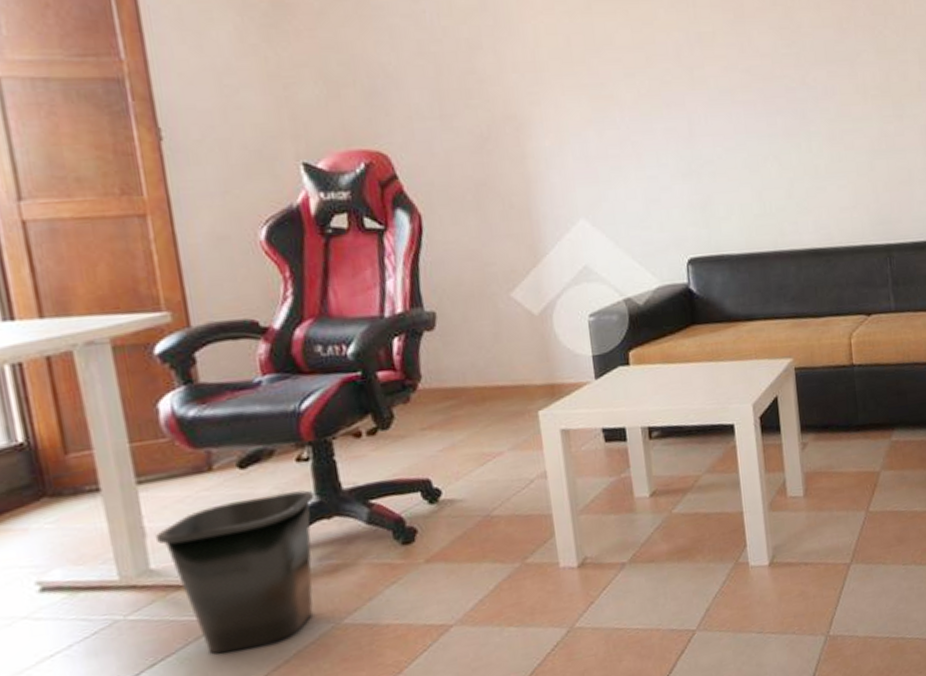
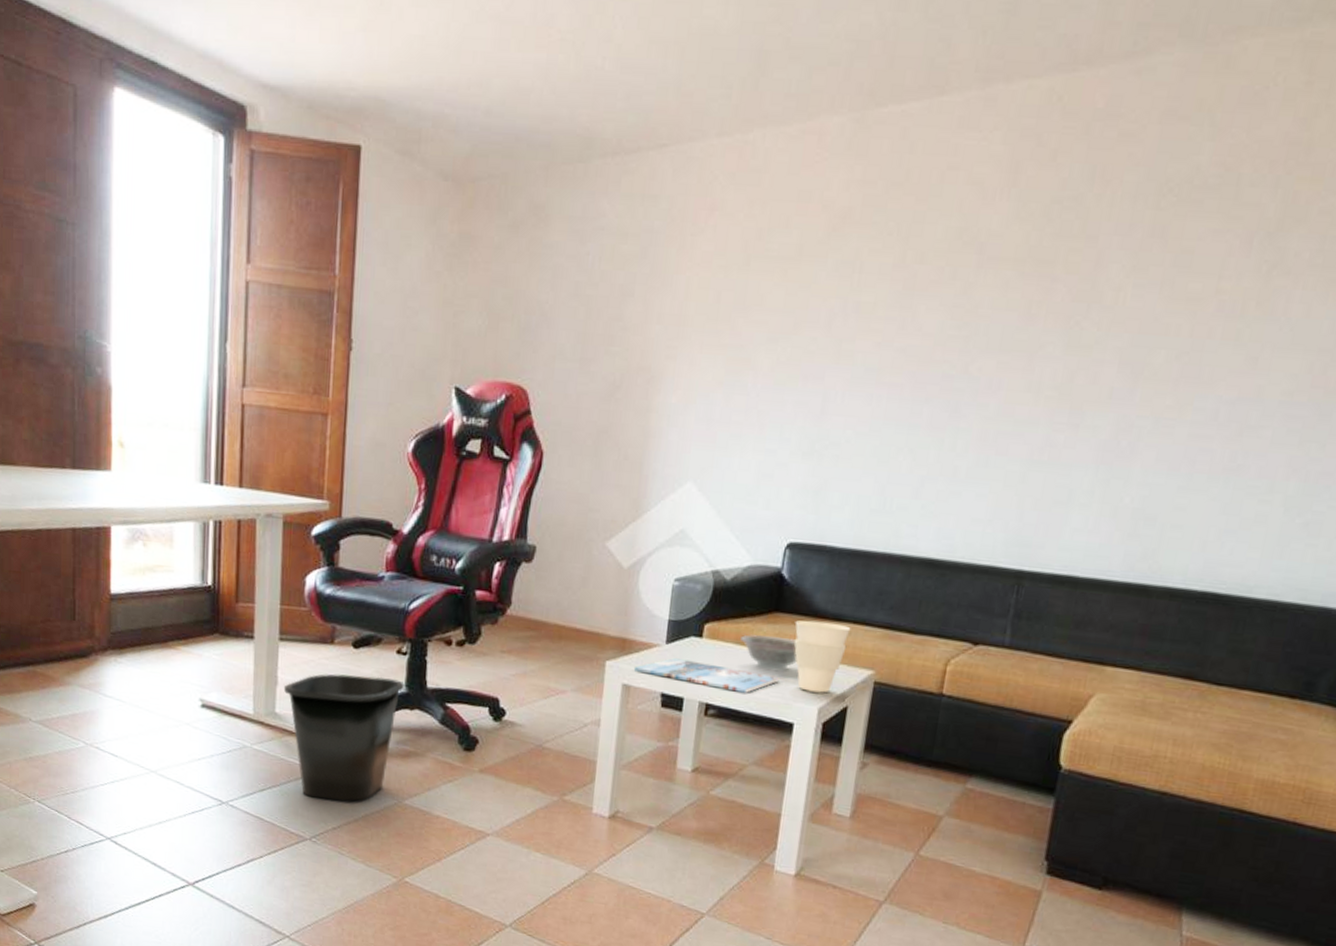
magazine: none [568,385,711,414] -> present [633,658,780,693]
decorative bowl: none [666,347,723,381] -> present [741,634,797,671]
cup: none [712,323,764,392] -> present [793,620,851,694]

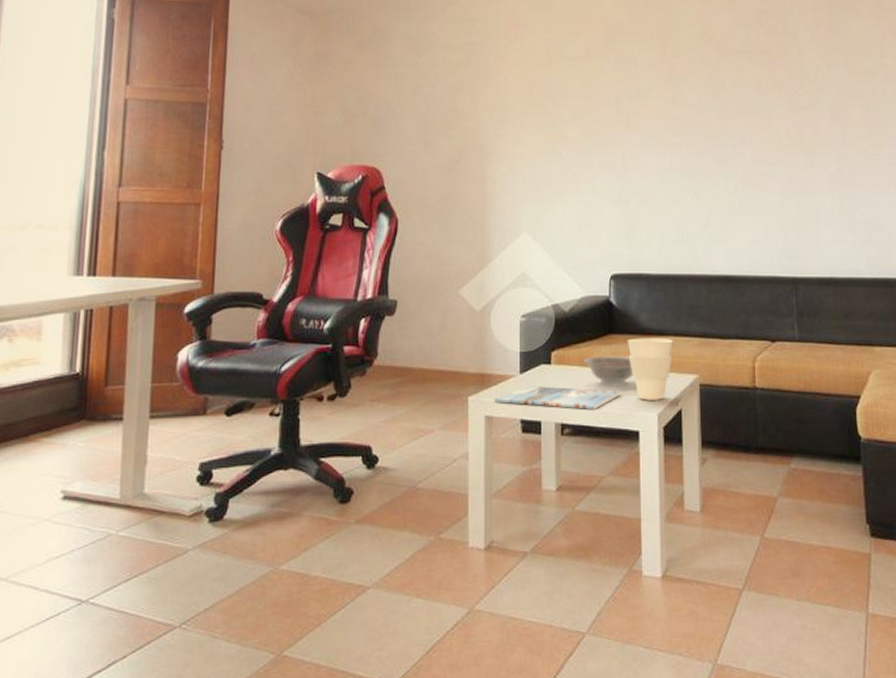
waste bin: present [283,673,406,802] -> none [153,441,279,580]

